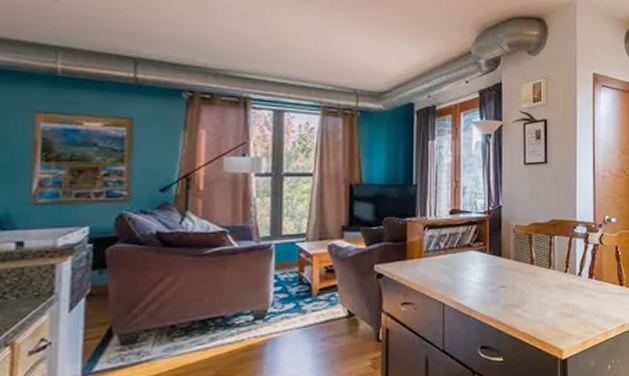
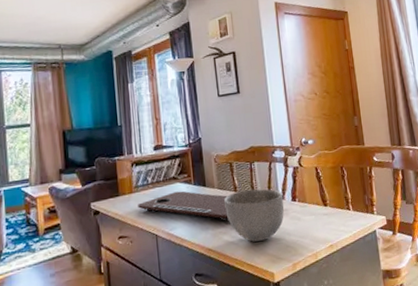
cutting board: none [426,259,523,294] -> present [138,191,229,221]
bowl: none [519,263,580,317] -> present [224,189,284,242]

